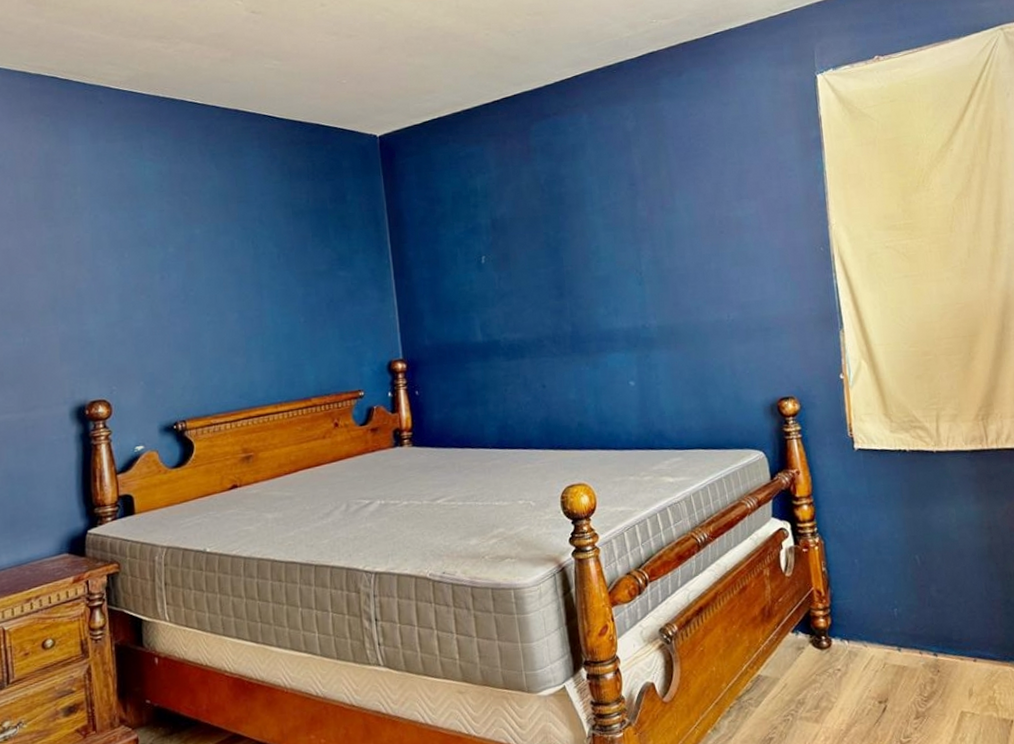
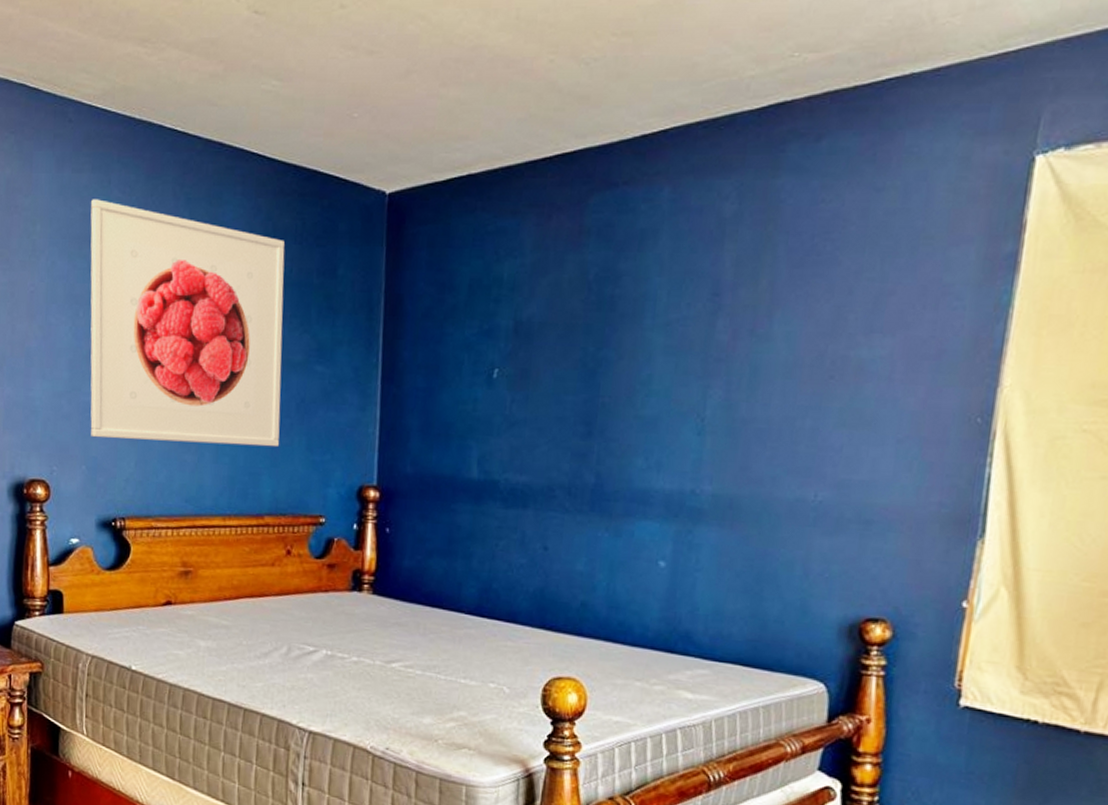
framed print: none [126,161,316,357] -> present [90,199,285,448]

